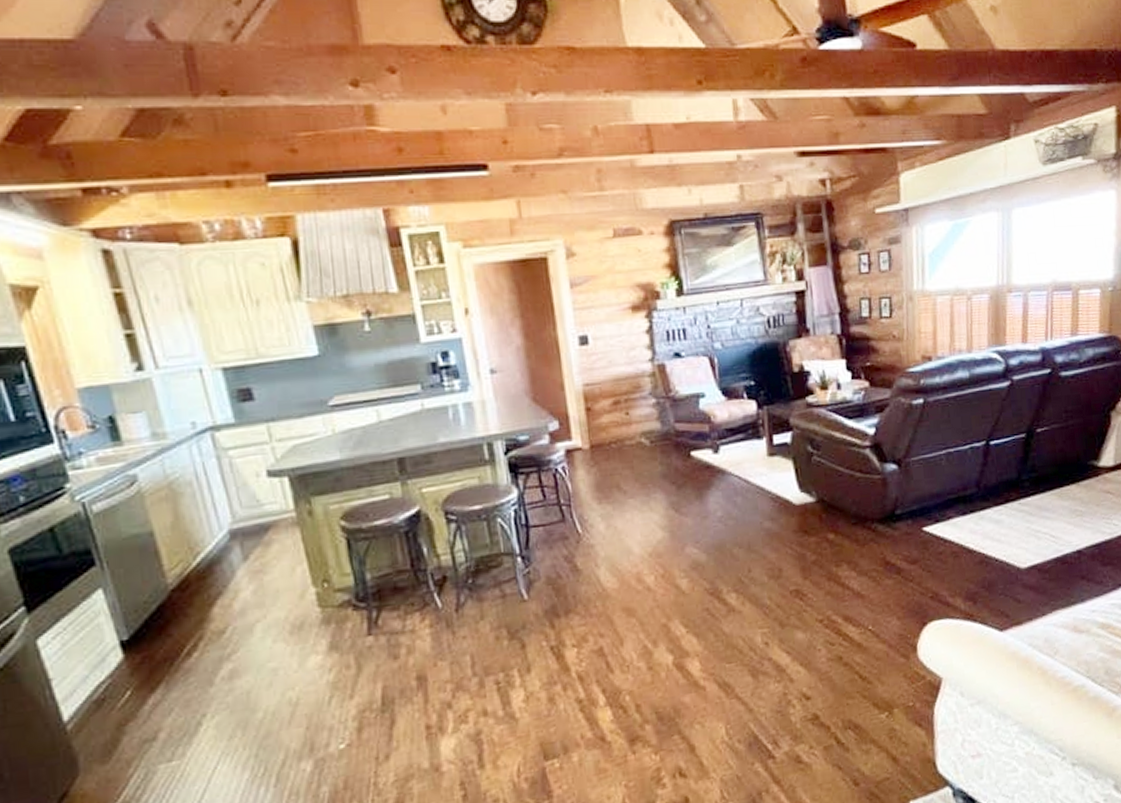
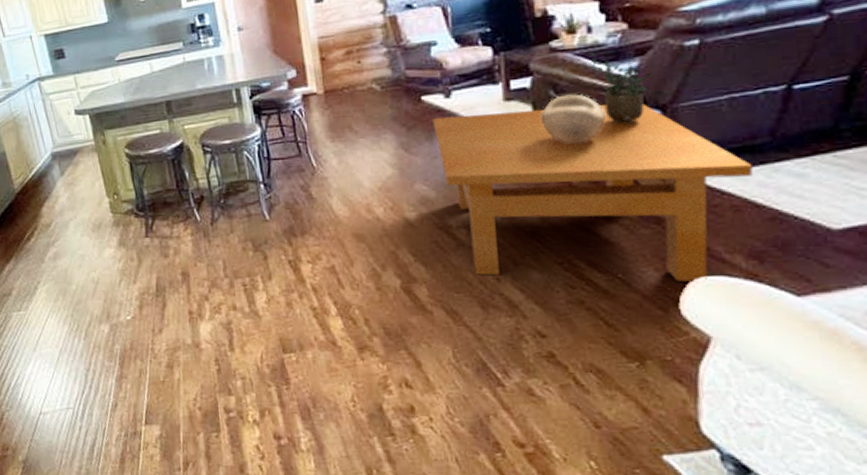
table: none [702,458,966,641] -> present [432,103,753,283]
decorative bowl: none [800,449,855,499] -> present [540,94,607,144]
potted plant: none [839,409,890,478] -> present [589,52,653,123]

